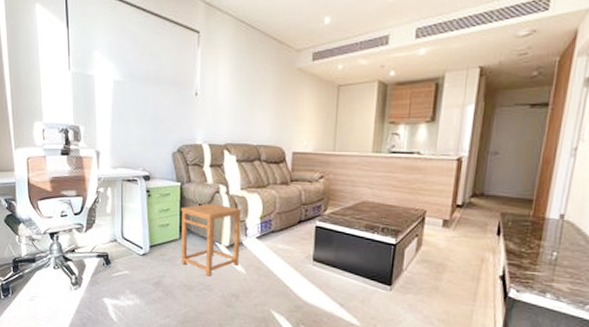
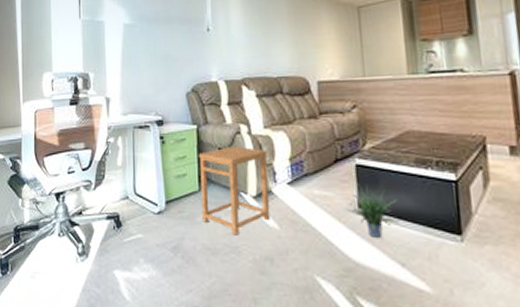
potted plant: none [304,241,345,284] -> present [348,183,399,237]

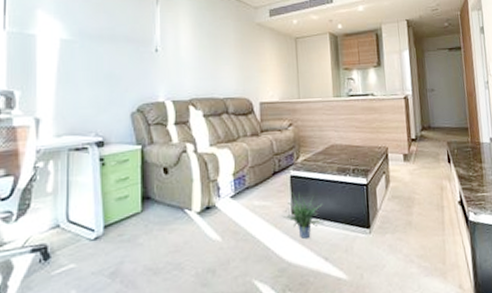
side table: present [198,146,271,235] -> none [142,164,214,252]

